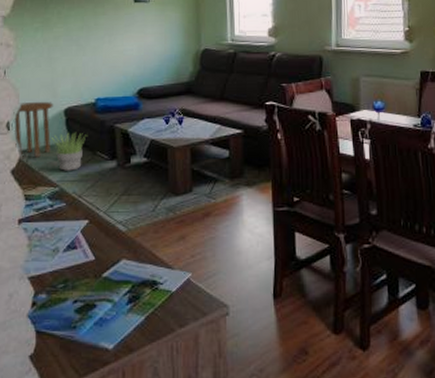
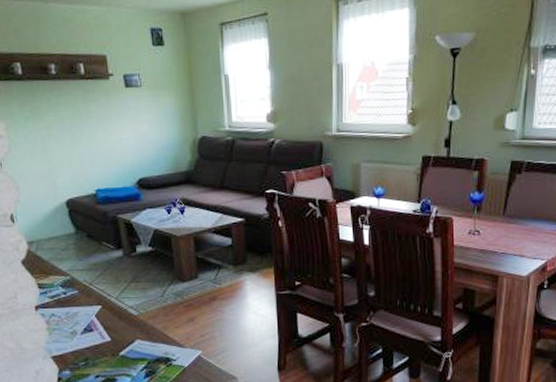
side table: present [13,101,54,158] -> none [15,193,57,249]
potted plant: present [49,132,88,171] -> none [55,223,93,261]

